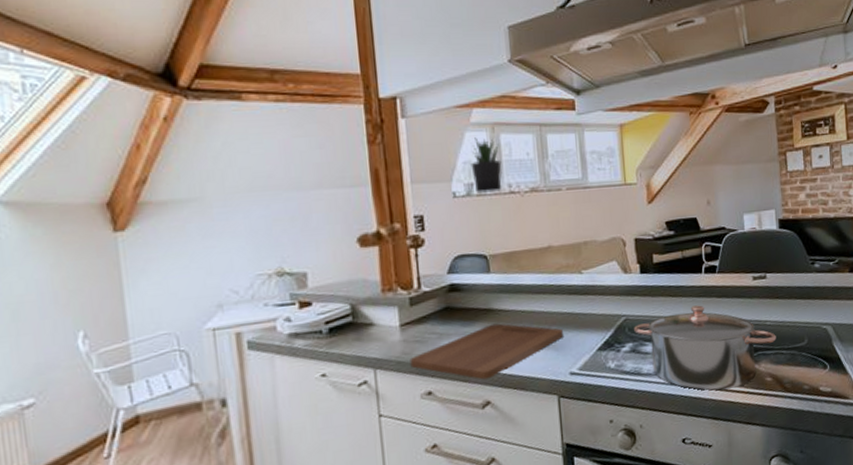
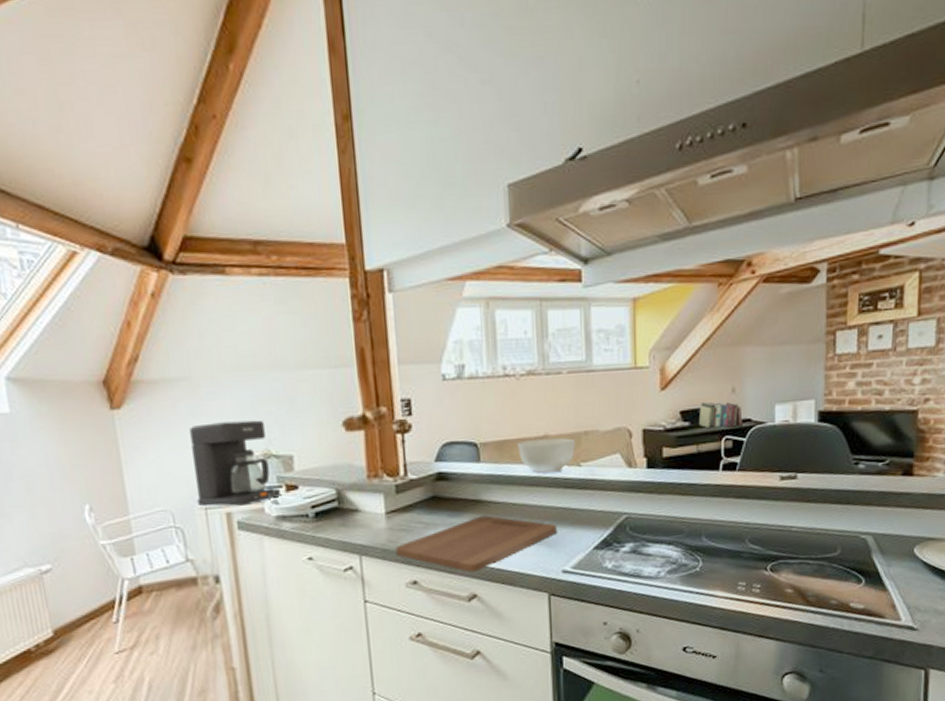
coffee maker: none [199,238,295,328] -> present [189,420,282,507]
planter: present [471,137,502,193] -> none [462,314,496,376]
bowl: none [524,247,577,282] -> present [517,437,576,474]
cooking pot: present [633,305,776,391] -> none [635,505,803,599]
books: none [681,213,718,236] -> present [698,401,743,429]

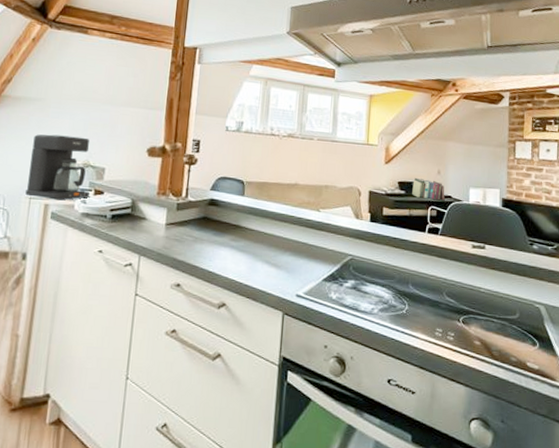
cutting board: present [395,515,557,573] -> none [167,238,296,284]
bowl: present [517,437,576,474] -> none [273,184,319,214]

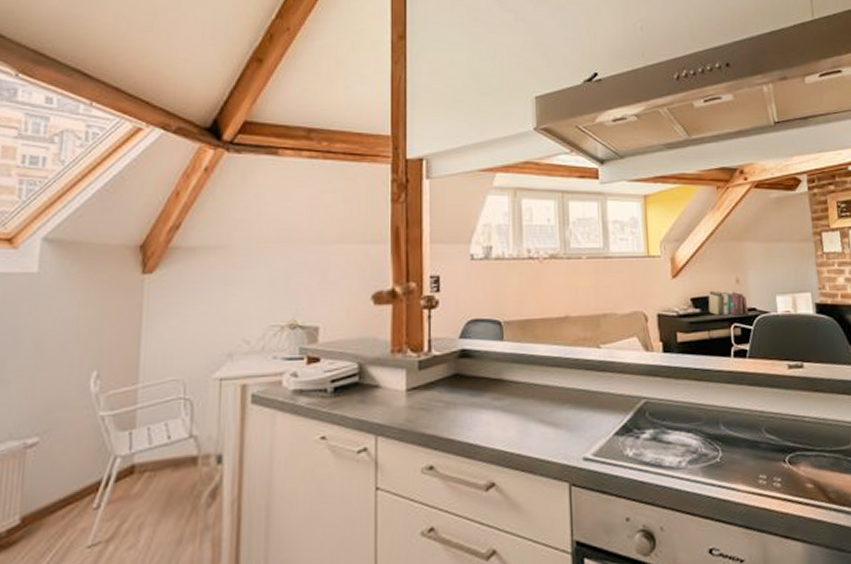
coffee maker: present [25,134,90,200] -> none [213,290,302,378]

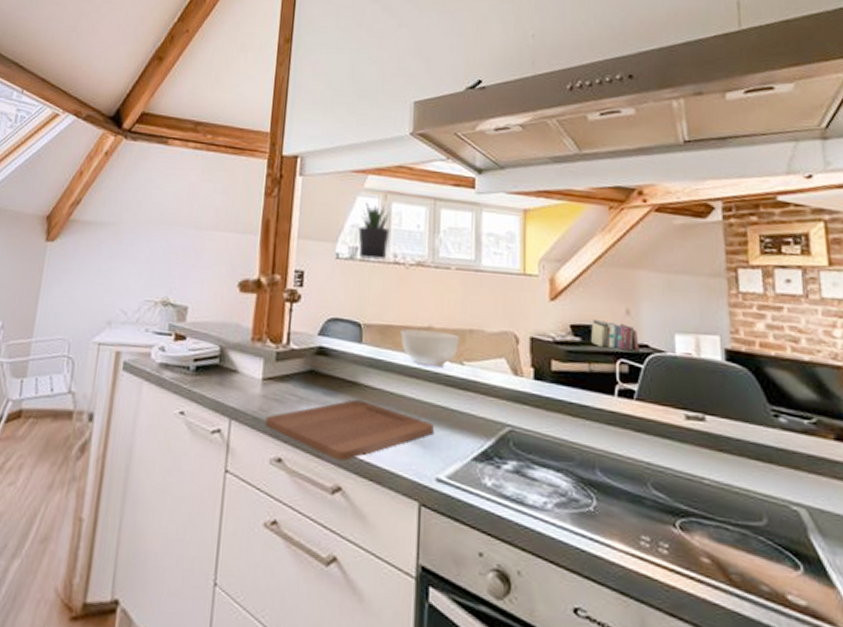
cutting board: none [413,395,577,458] -> present [265,399,434,461]
planter: none [491,201,522,257] -> present [358,203,390,260]
bowl: none [540,318,596,355] -> present [400,328,461,368]

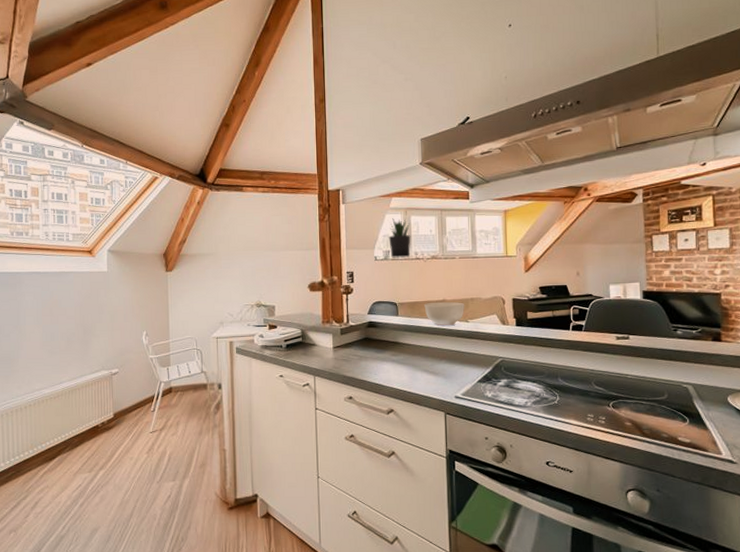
cutting board: present [265,399,434,461] -> none [338,353,451,393]
books: present [590,318,639,352] -> none [553,281,586,300]

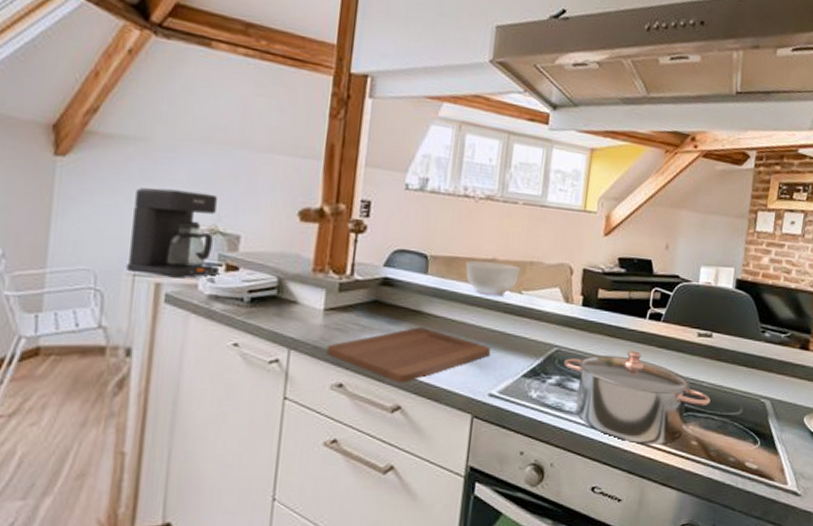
coffee maker: none [212,282,266,337] -> present [126,188,220,278]
cutting board: none [338,353,451,393] -> present [326,327,490,383]
planter: present [388,218,411,258] -> none [429,132,463,192]
cooking pot: none [508,355,637,427] -> present [563,351,711,445]

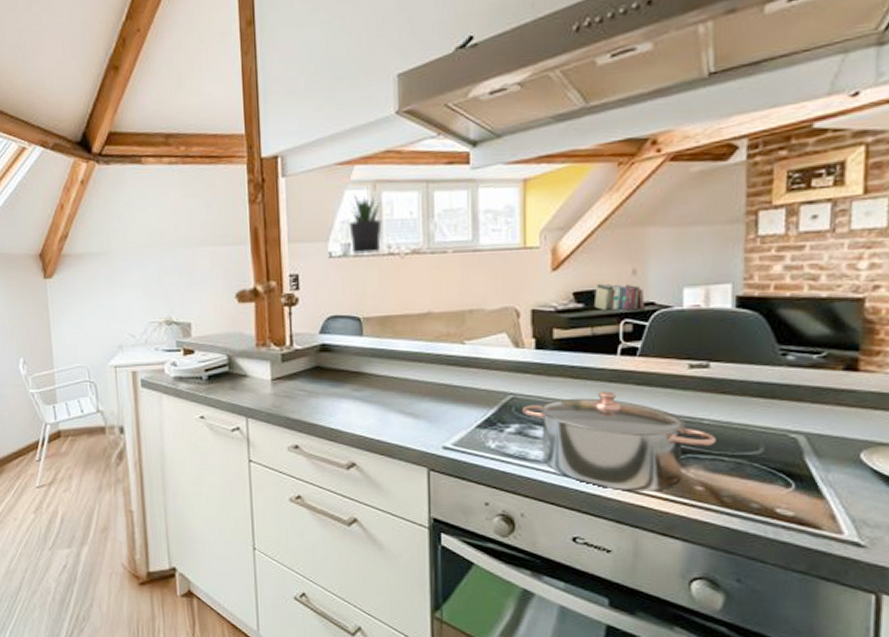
coffee maker: present [126,188,220,278] -> none [105,290,180,366]
cutting board: present [326,327,490,383] -> none [279,387,438,441]
planter: none [429,132,463,192] -> present [349,196,382,254]
bowl: present [465,260,522,297] -> none [400,314,460,350]
books: none [633,252,672,281] -> present [593,283,645,311]

